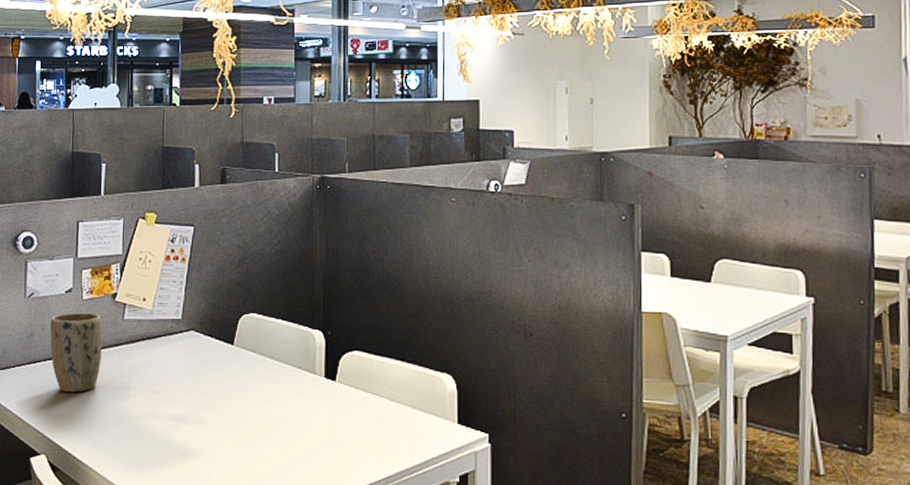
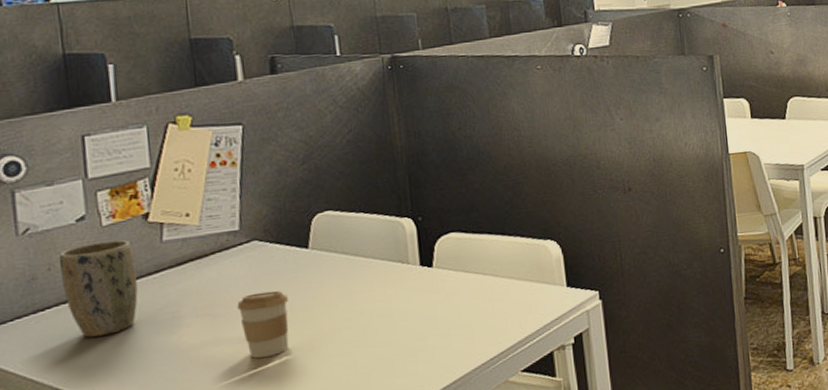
coffee cup: none [172,377,212,437] -> present [237,290,289,358]

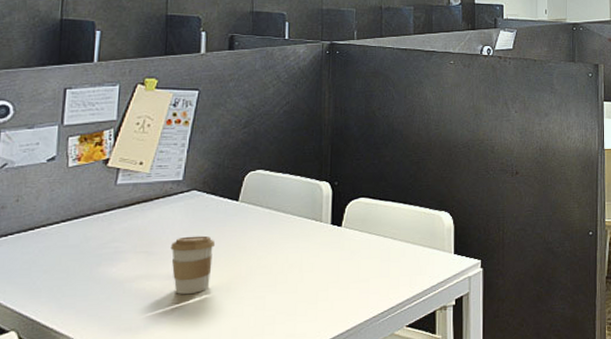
plant pot: present [58,240,138,338] -> none [26,180,91,263]

